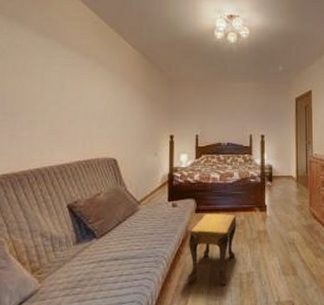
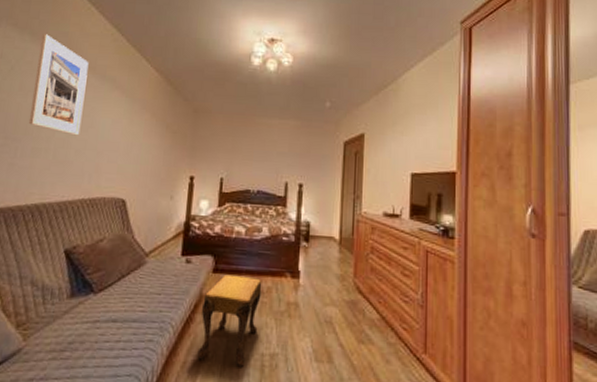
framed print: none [24,20,73,108] -> present [28,34,89,136]

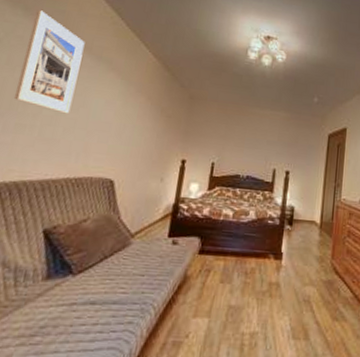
footstool: present [197,274,262,368] -> none [177,256,246,348]

